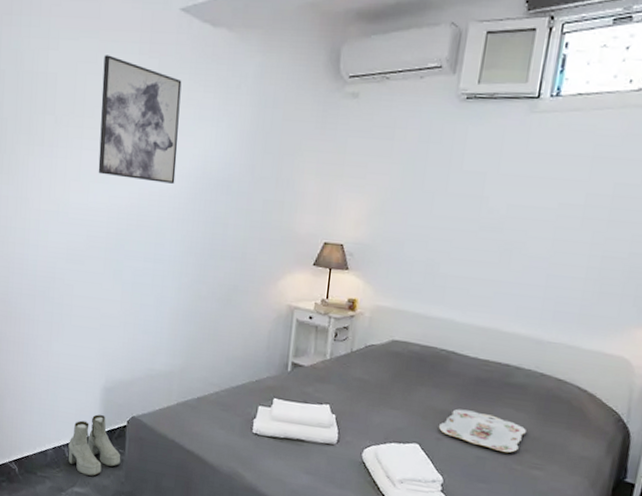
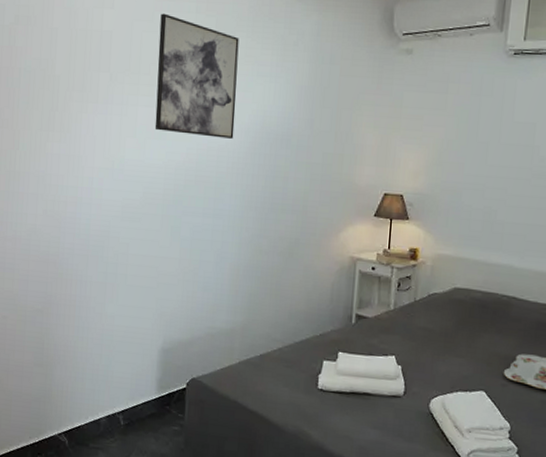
boots: present [68,414,121,476] -> none [123,378,180,444]

